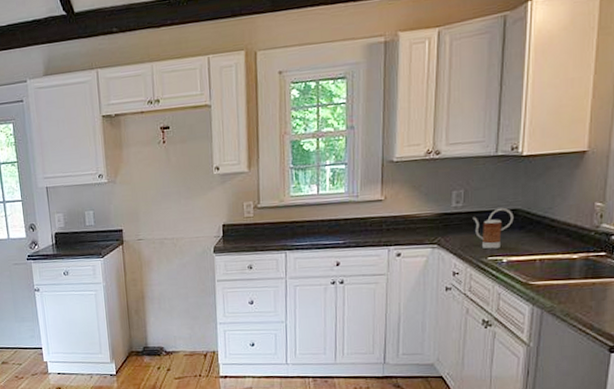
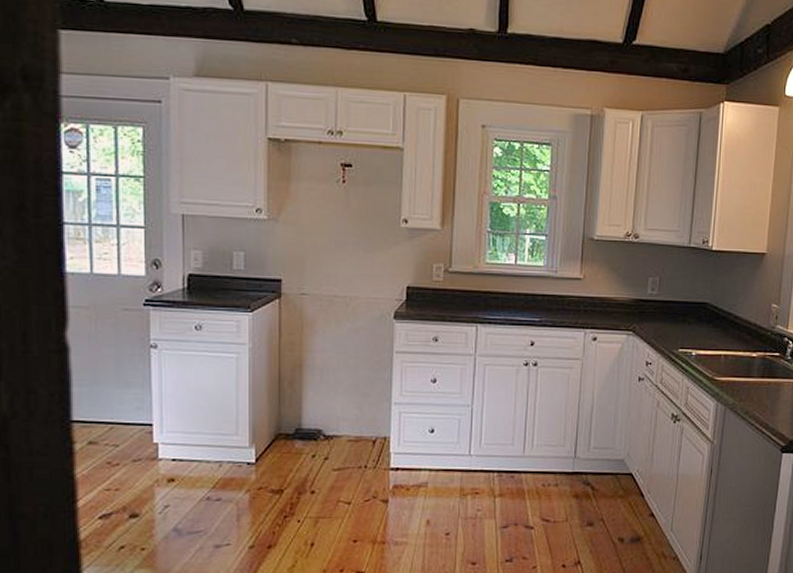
kettle: present [472,207,514,249] -> none [666,299,703,341]

